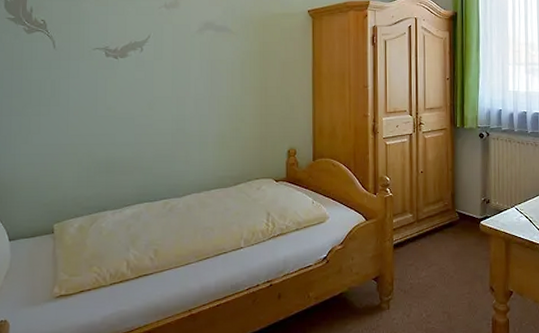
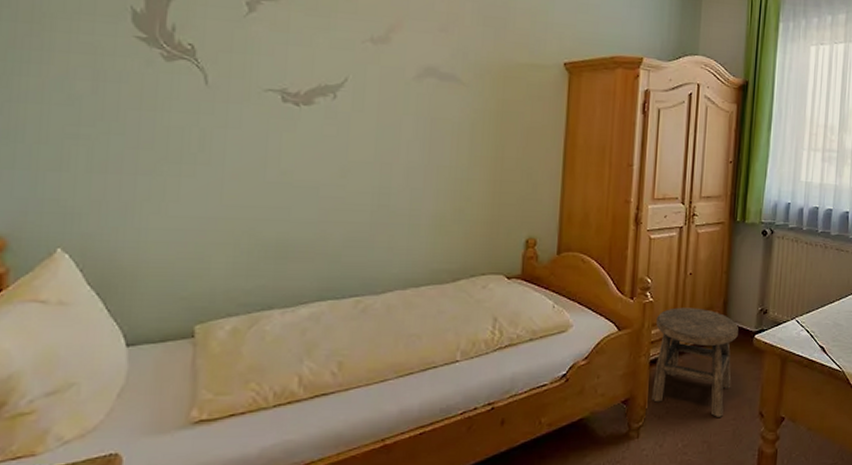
stool: none [396,200,466,291] -> present [652,307,739,417]

